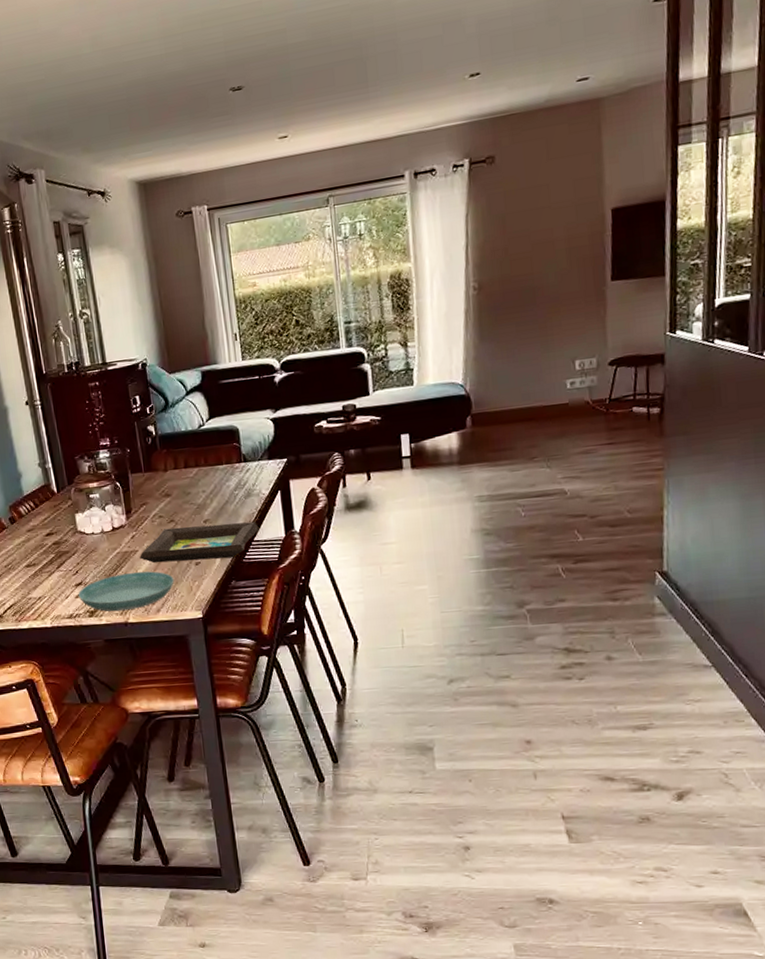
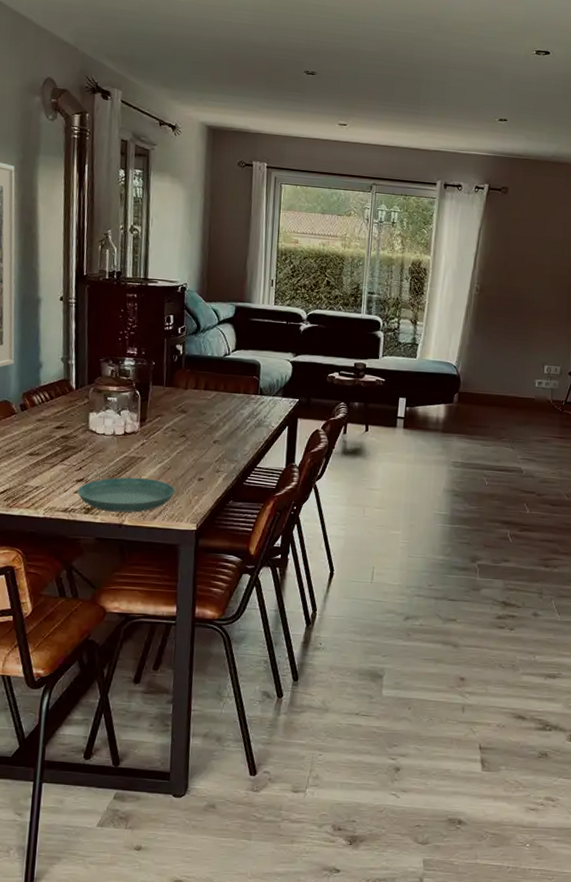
picture frame: present [140,521,259,563] -> none [146,442,263,480]

